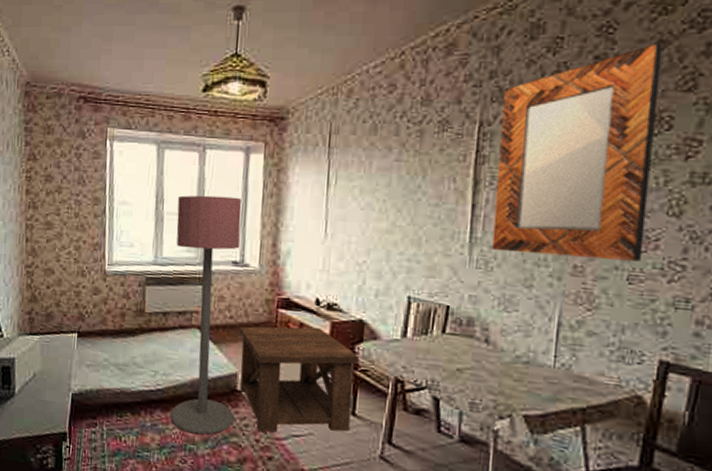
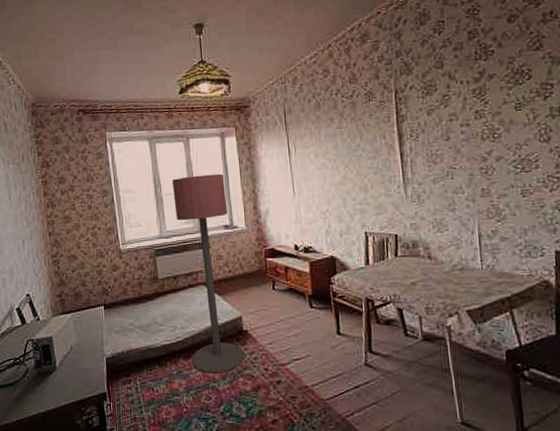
side table: present [240,326,360,432] -> none [238,268,338,362]
home mirror: present [491,43,663,261] -> none [409,17,529,187]

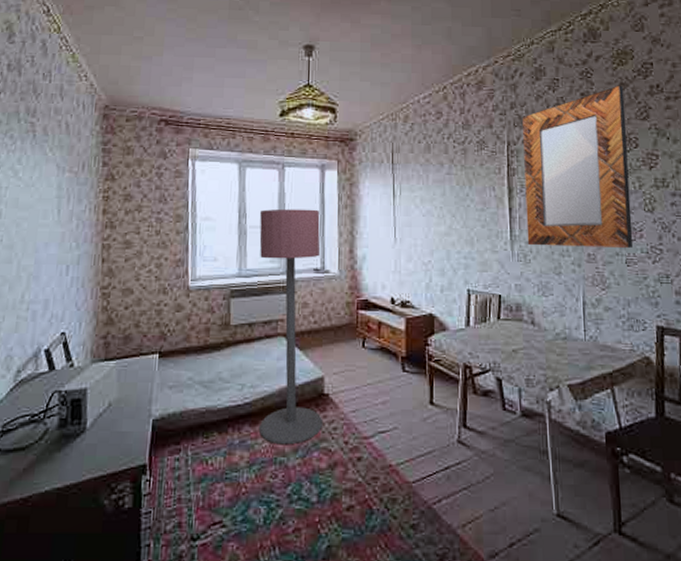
home mirror: none [409,17,529,187] -> present [522,85,633,248]

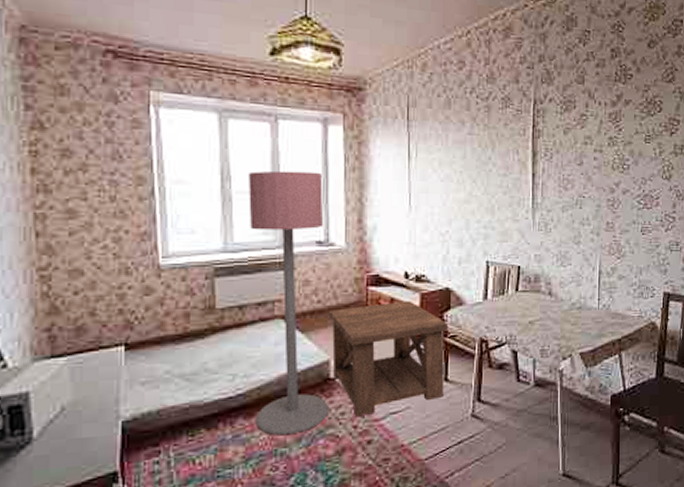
side table: none [324,324,433,433] -> present [329,300,449,417]
home mirror: present [522,85,633,248] -> none [549,42,653,216]

